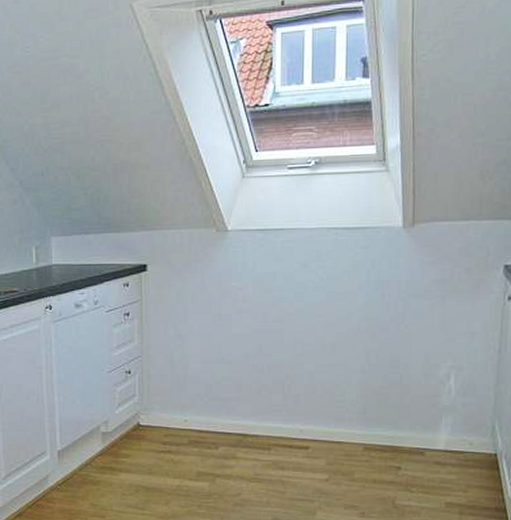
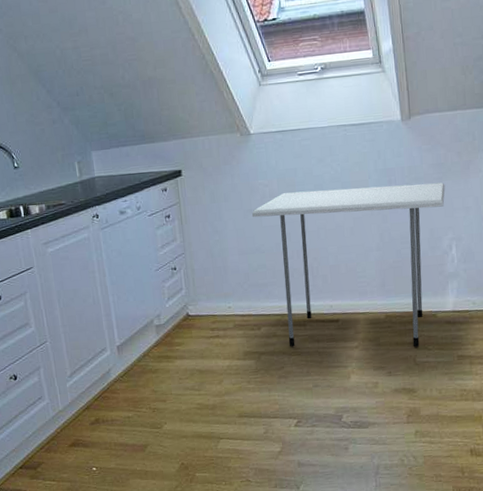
dining table: none [220,298,448,488] -> present [251,182,445,347]

